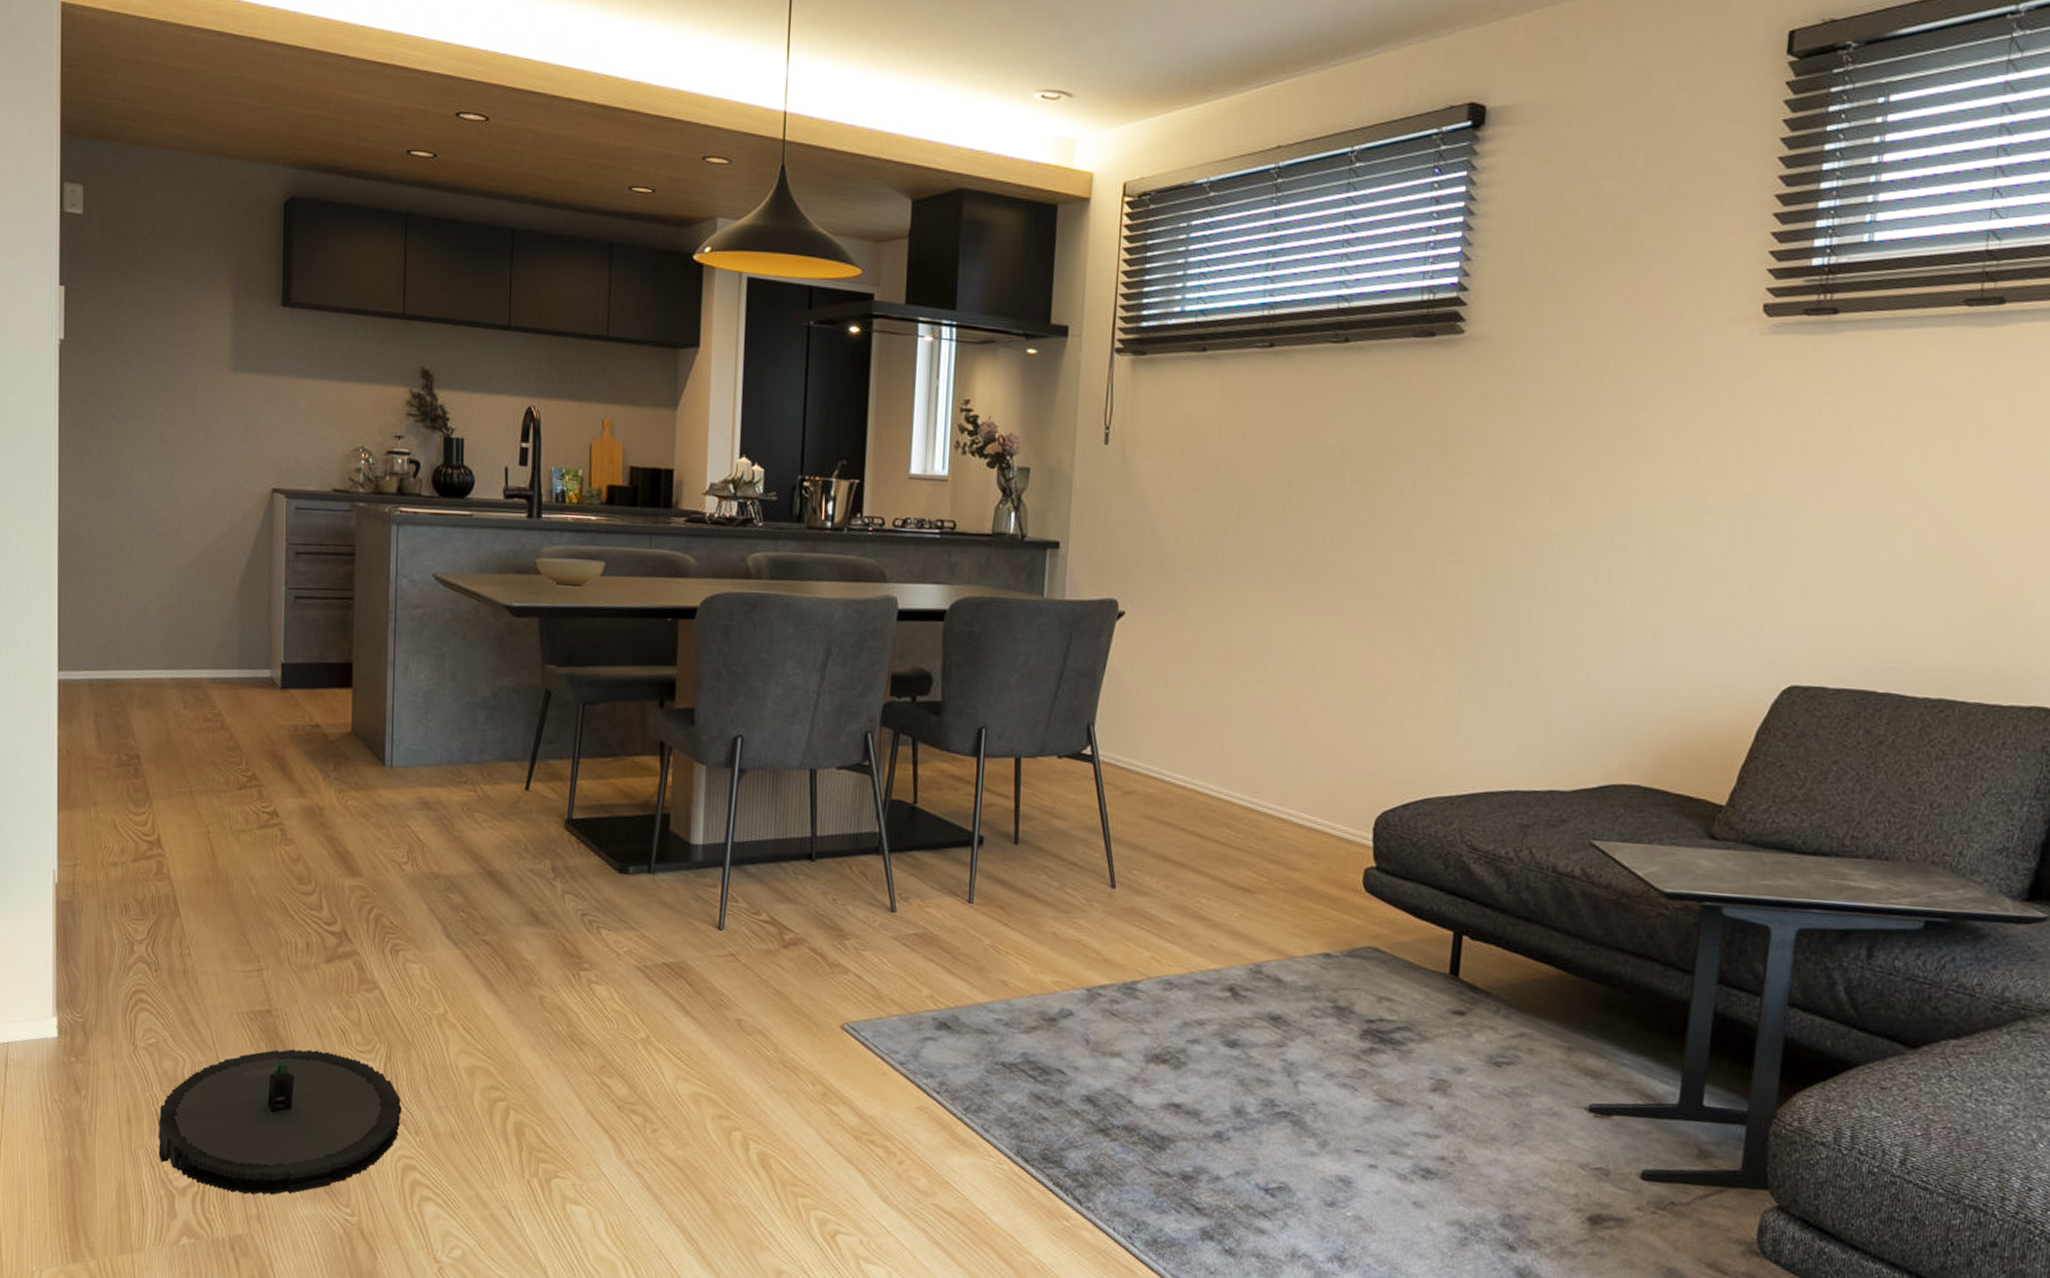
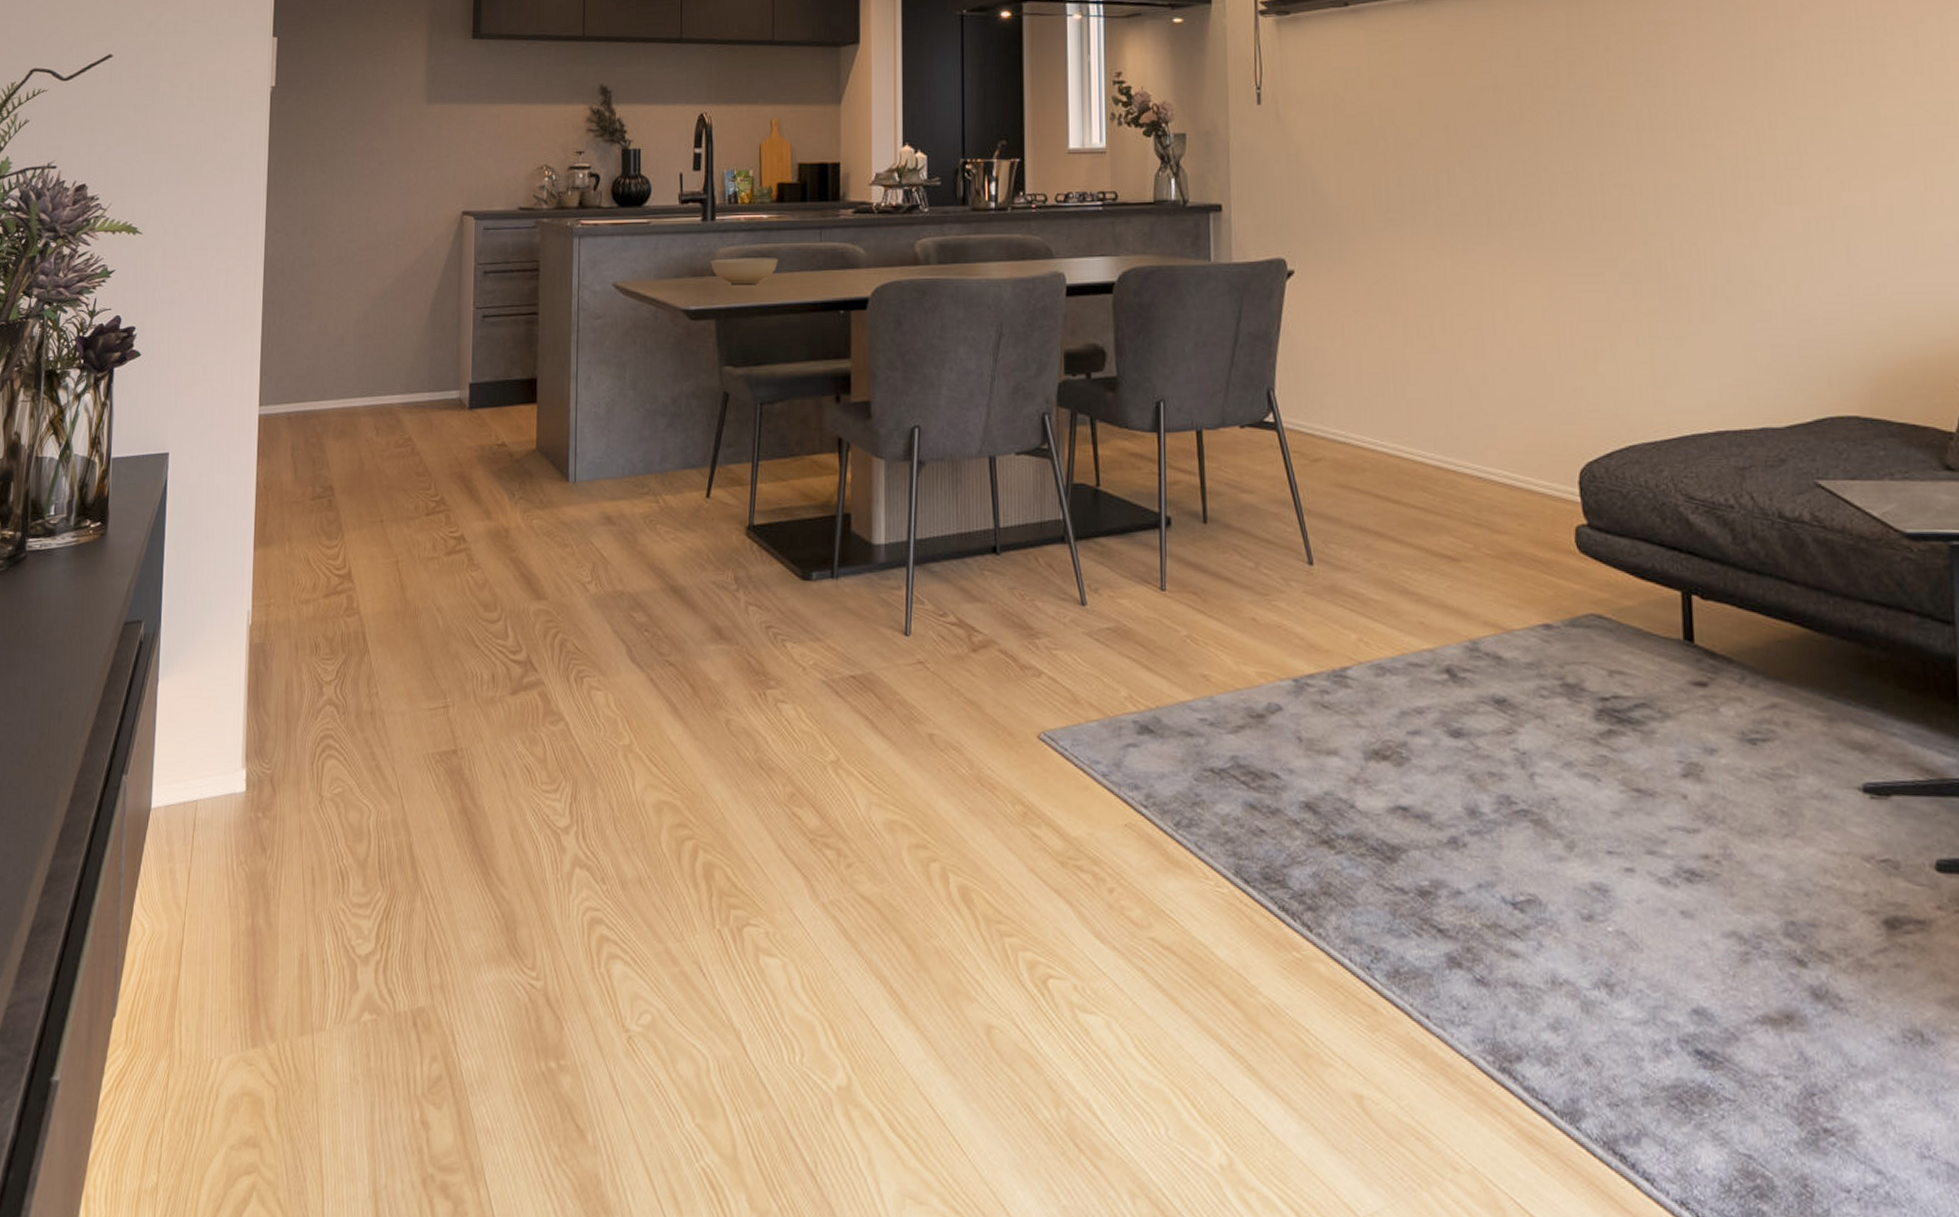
robot vacuum: present [159,1049,402,1195] -> none [342,792,588,961]

